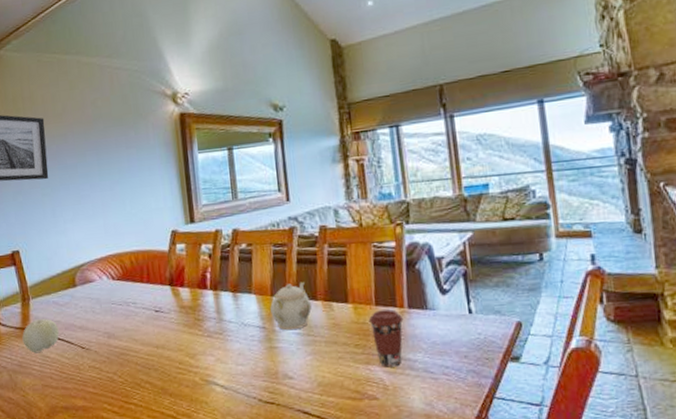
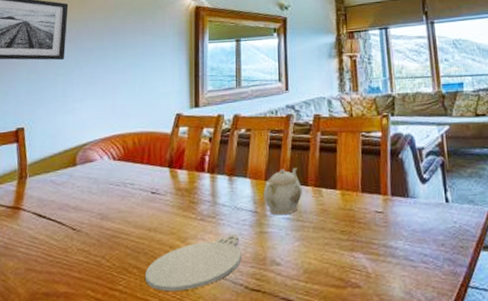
fruit: present [22,319,59,354] -> none [12,198,52,235]
plate: none [158,350,253,405] -> present [145,234,242,292]
coffee cup: present [368,309,404,367] -> none [354,197,387,255]

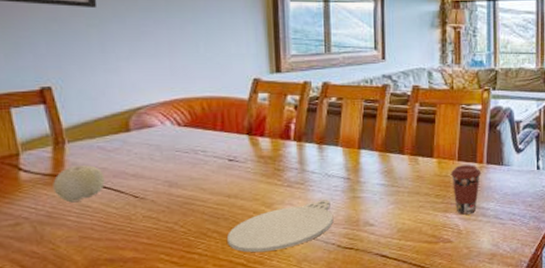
fruit: none [12,198,52,235] -> present [53,165,105,203]
teapot: present [263,167,302,216] -> none [357,136,398,182]
coffee cup: none [354,197,387,255] -> present [450,165,482,215]

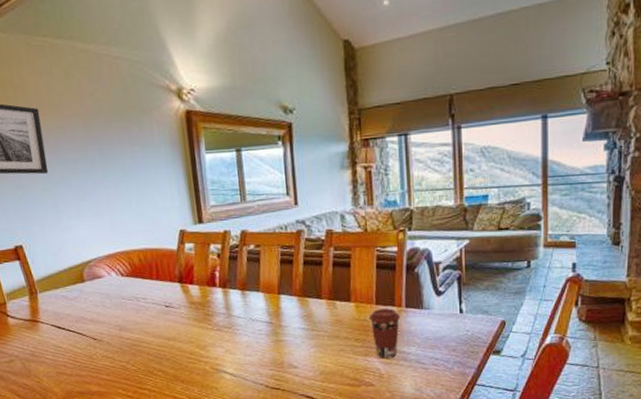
fruit: present [53,165,105,203] -> none [32,312,71,344]
plate: present [227,199,334,253] -> none [170,343,260,390]

